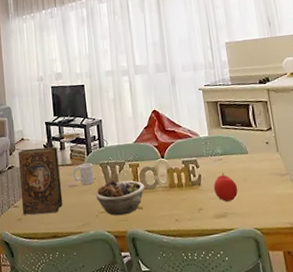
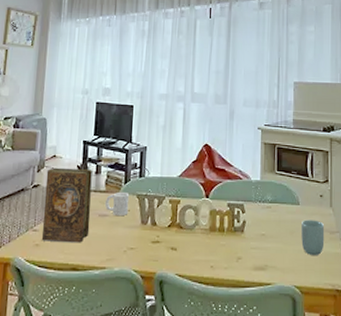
succulent planter: present [96,180,145,216] -> none [127,214,183,255]
fruit: present [213,172,238,202] -> none [257,222,283,255]
cup: none [253,165,277,198] -> present [301,220,325,255]

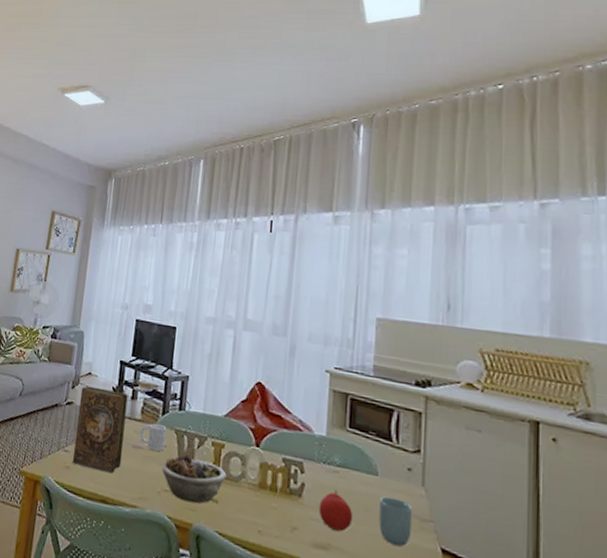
succulent planter: none [127,214,183,255] -> present [162,454,227,504]
fruit: none [257,222,283,255] -> present [318,490,353,532]

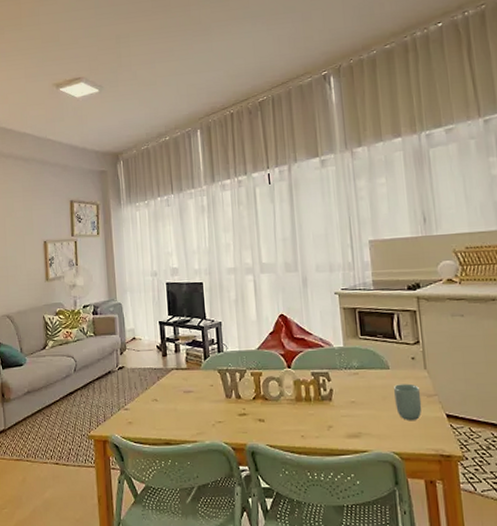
book: present [72,386,128,474] -> none [129,349,177,420]
cup: present [139,423,167,451] -> none [187,367,212,391]
succulent planter: present [162,454,227,504] -> none [213,388,268,427]
fruit: present [318,490,353,532] -> none [346,388,375,422]

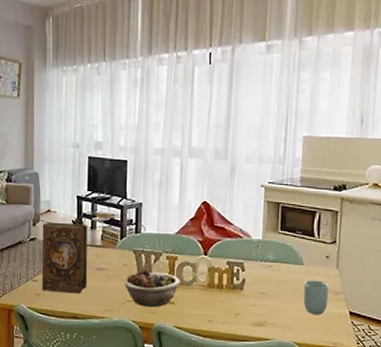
book: none [129,349,177,420] -> present [41,222,88,294]
succulent planter: none [213,388,268,427] -> present [125,269,181,308]

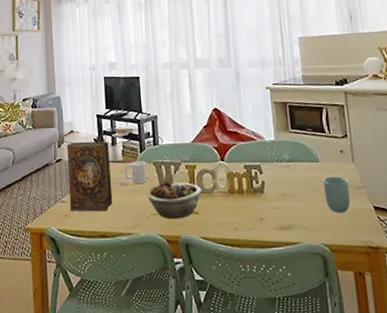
cup: none [101,247,126,270] -> present [123,160,148,183]

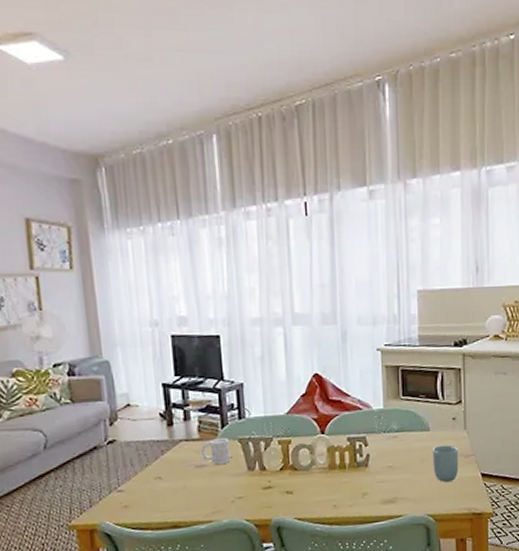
book: present [66,142,113,212] -> none [121,416,187,502]
succulent planter: present [148,181,202,220] -> none [232,459,298,502]

